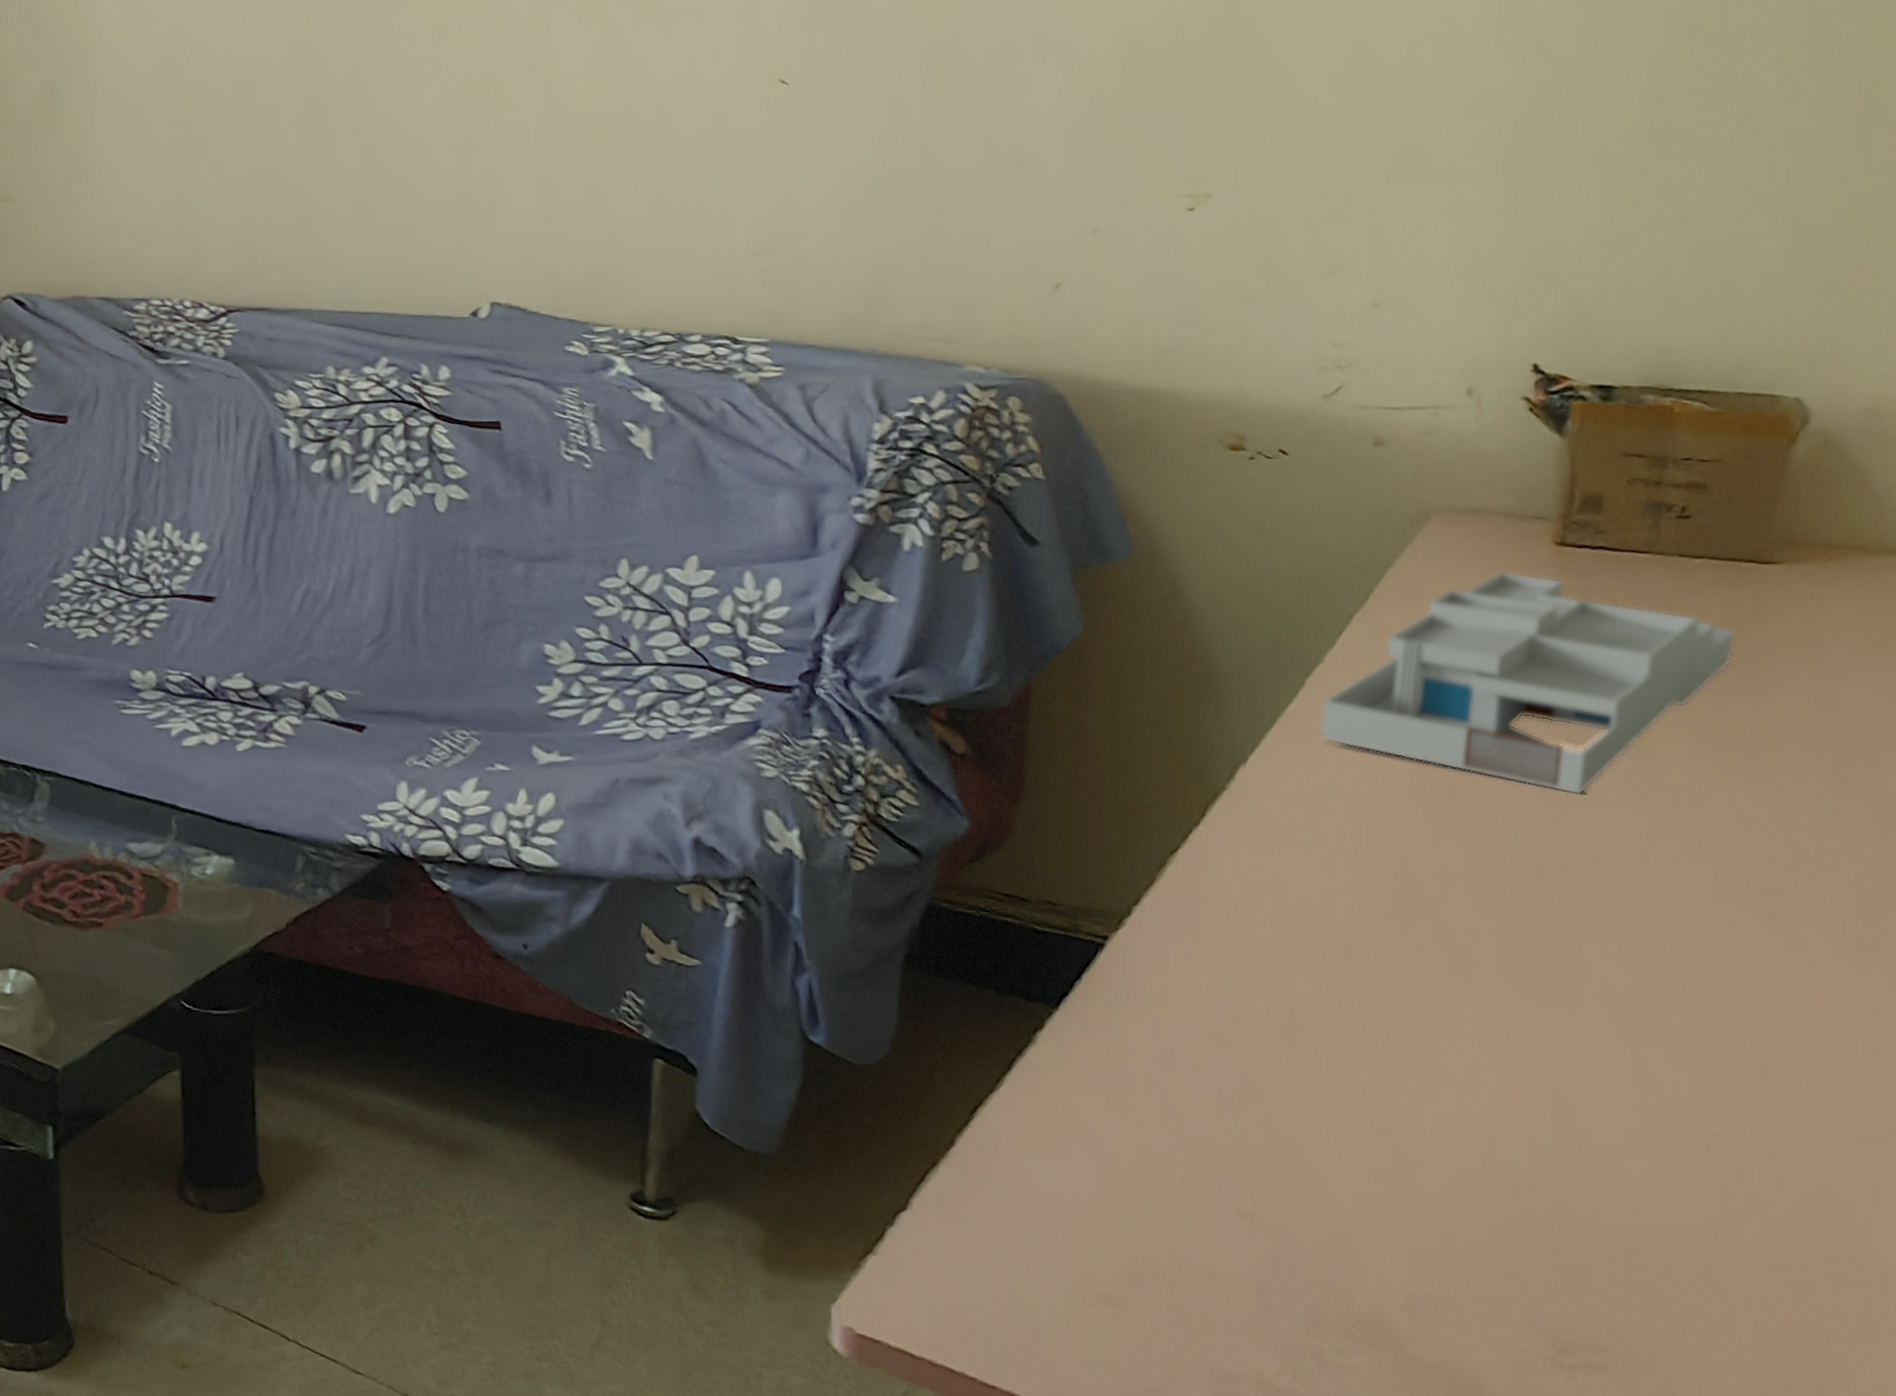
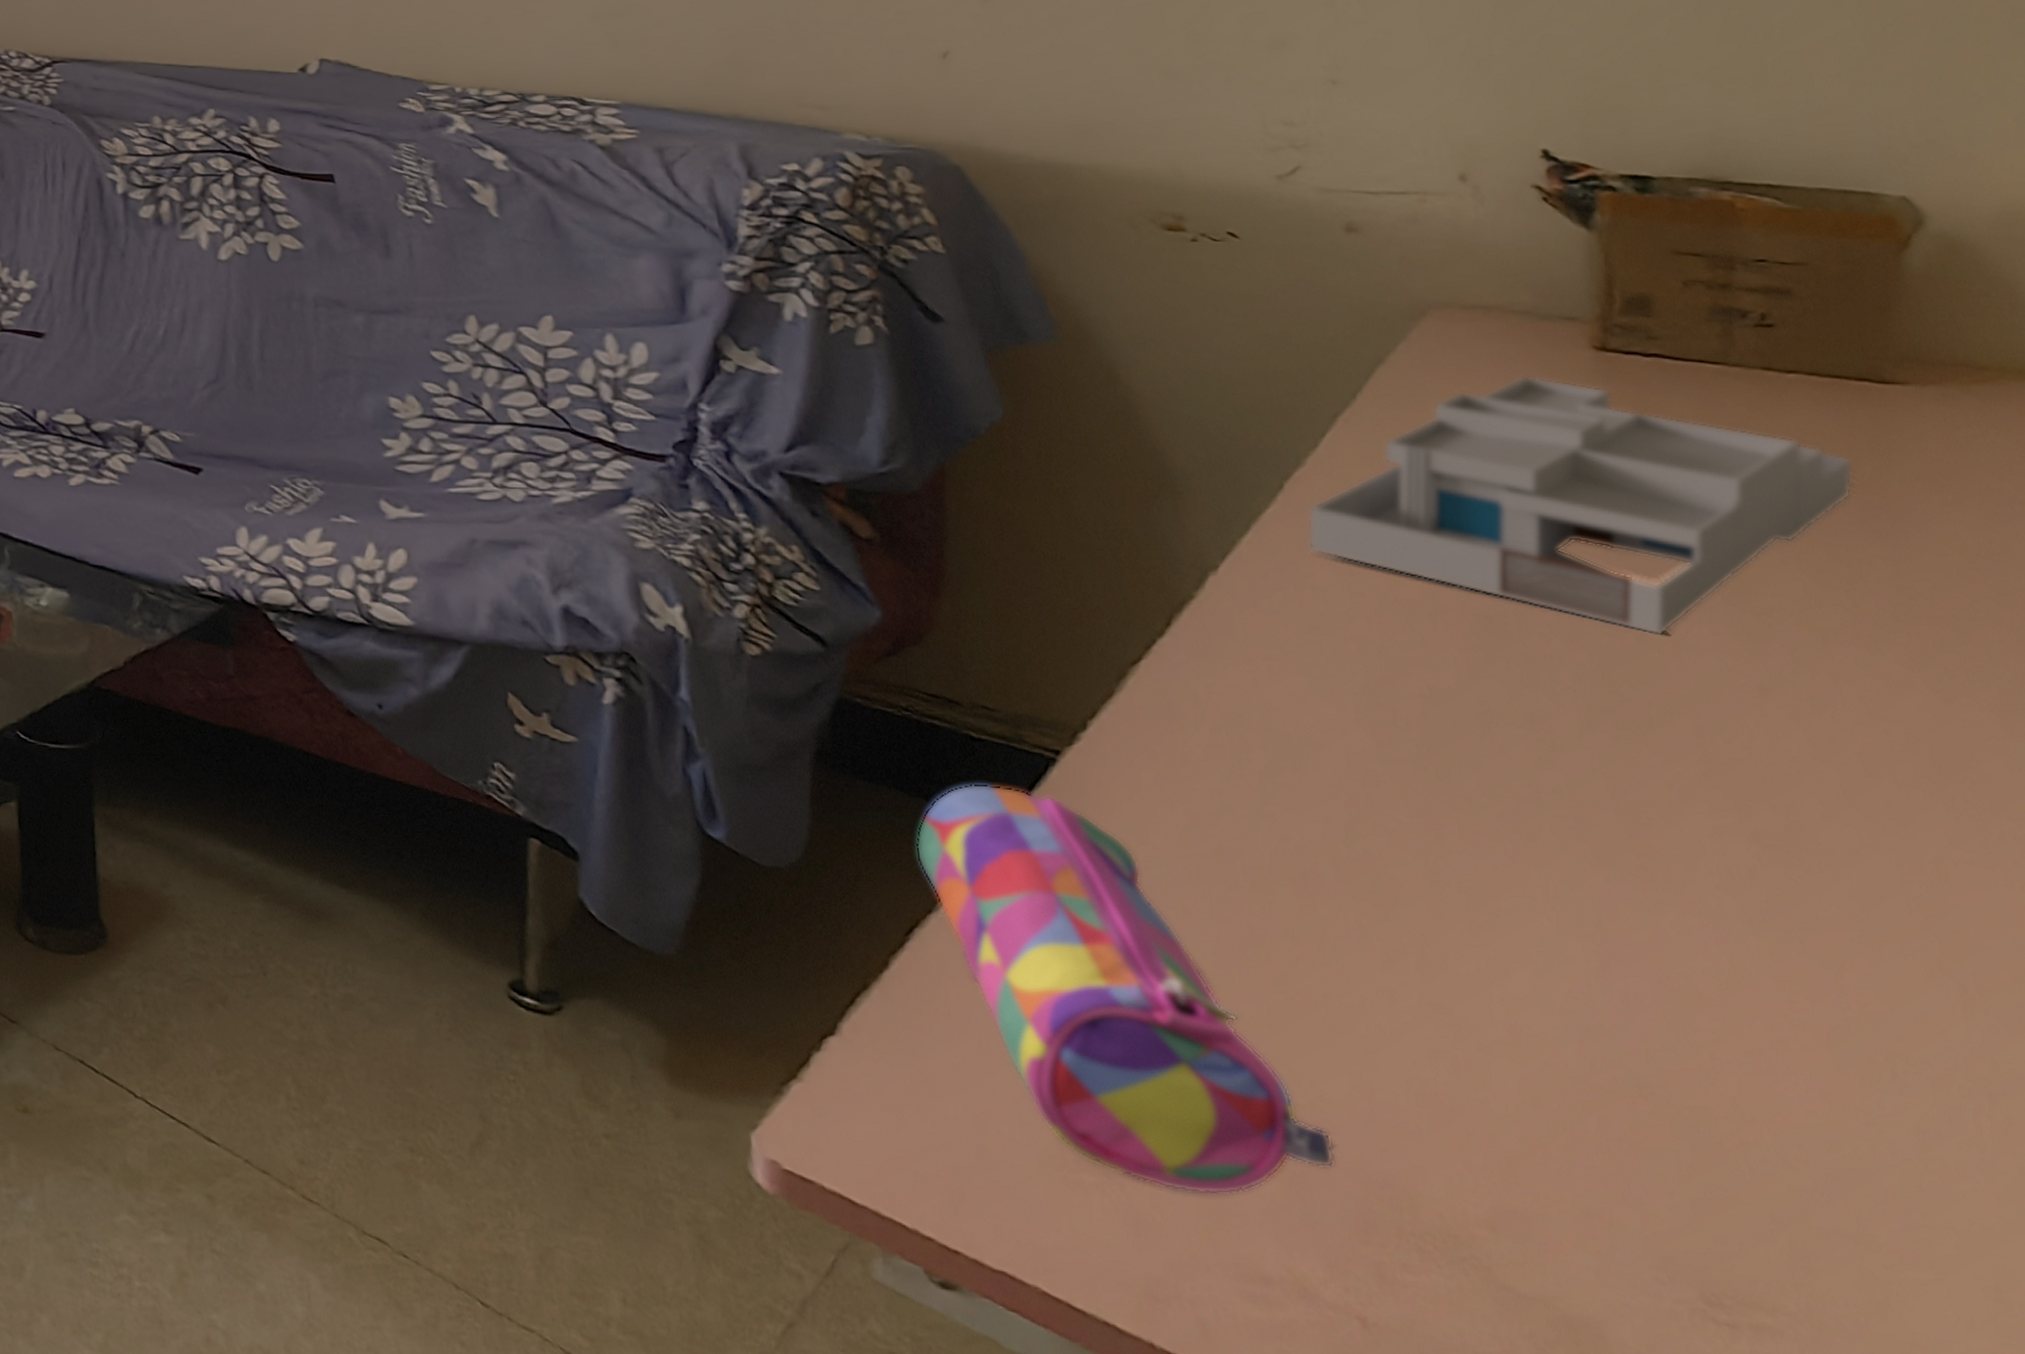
pencil case: none [984,971,1295,1312] -> present [915,783,1335,1195]

